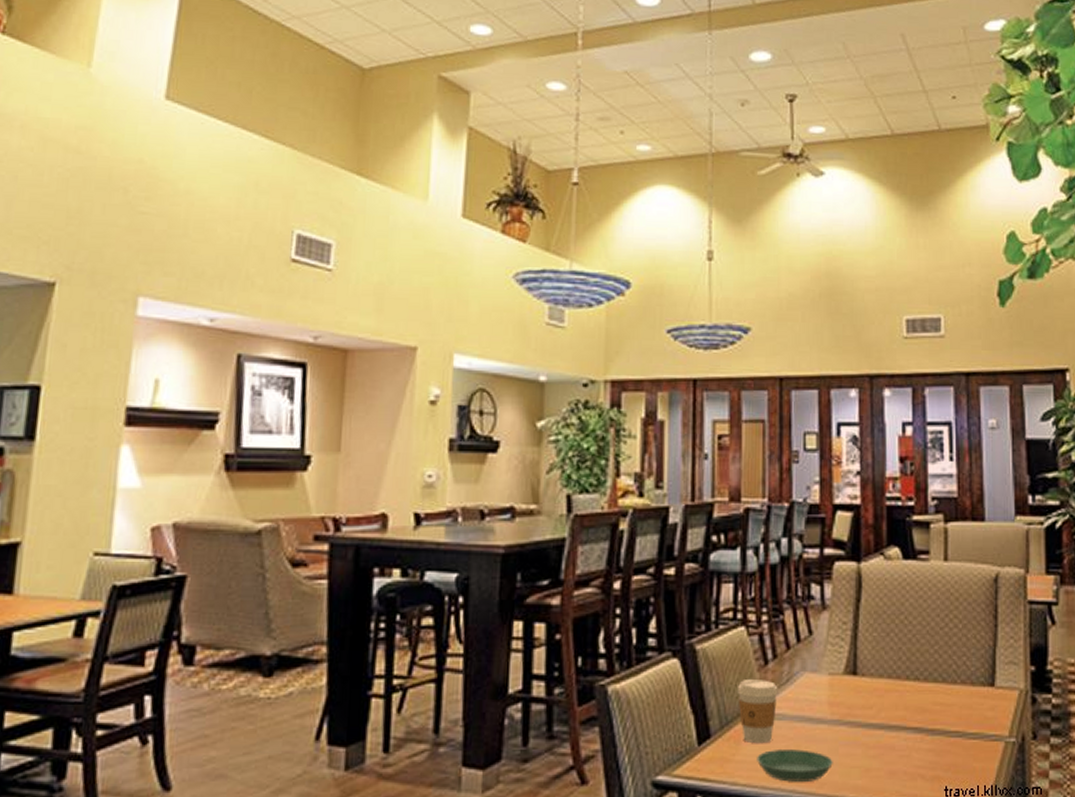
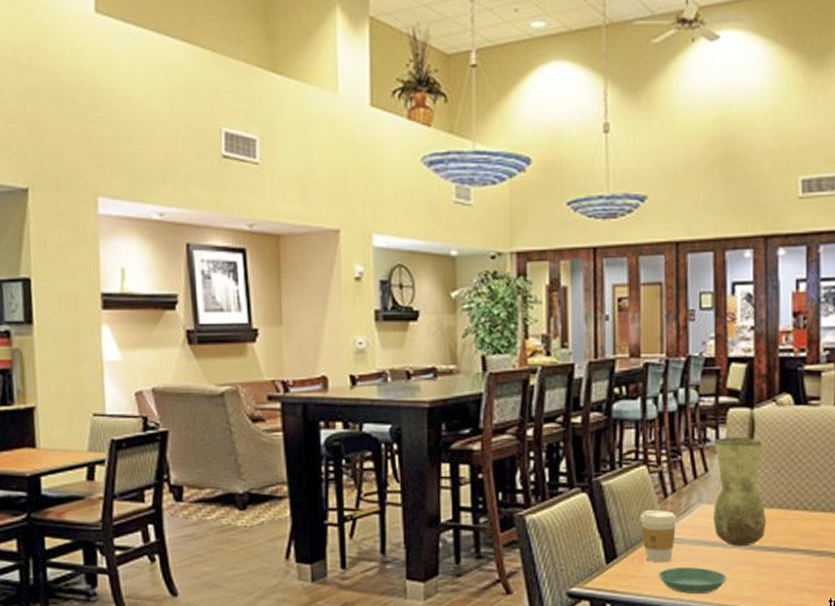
vase: none [817,594,876,724] -> present [712,437,767,547]

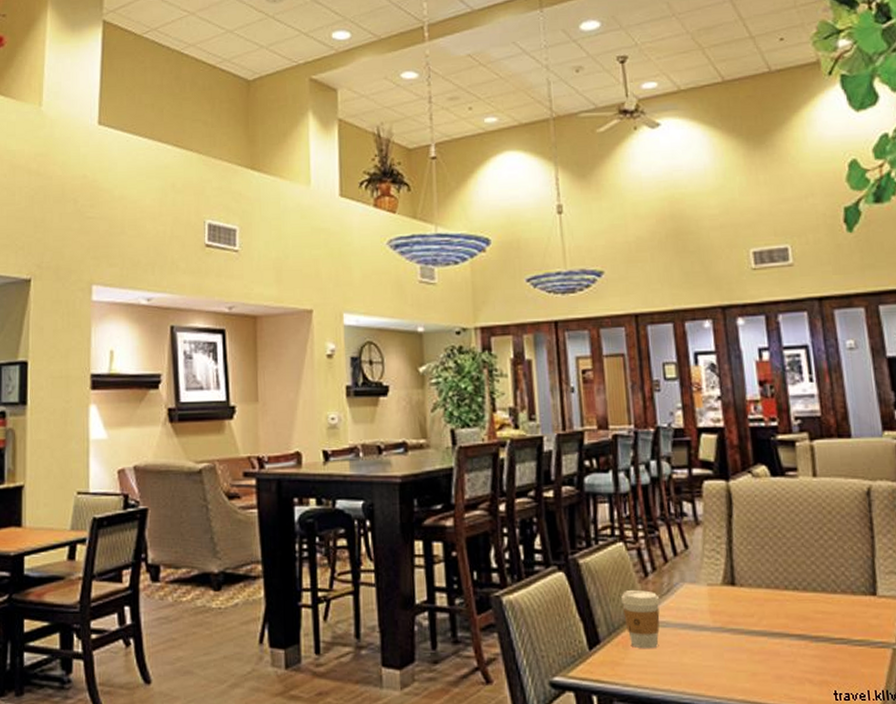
saucer: present [658,567,727,594] -> none [645,654,719,684]
vase: present [712,437,767,547] -> none [692,510,756,631]

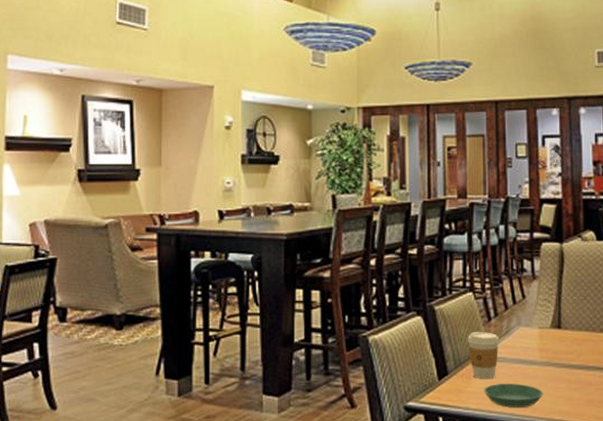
saucer: none [645,654,719,684] -> present [484,384,543,408]

